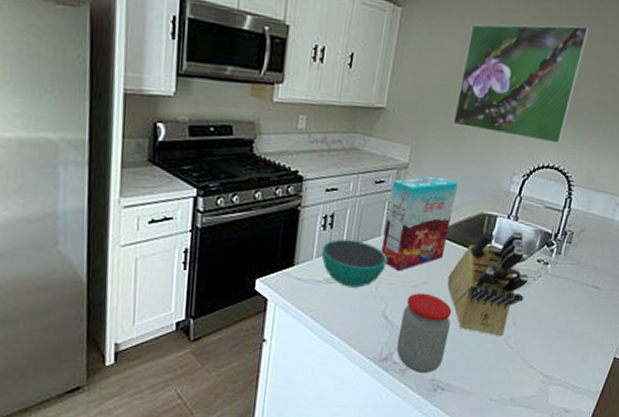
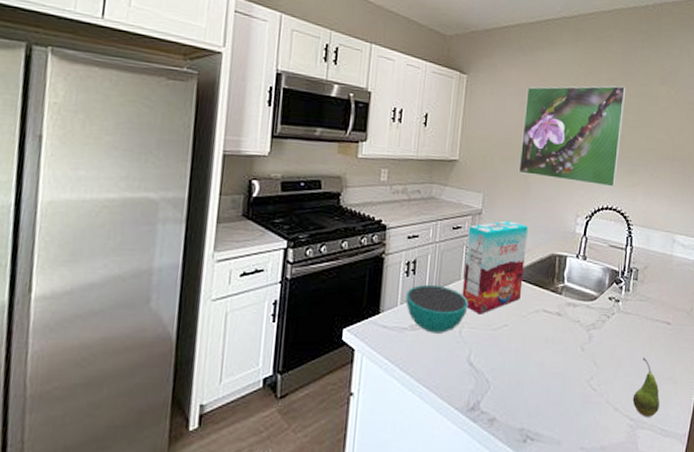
jar: present [396,292,452,374] -> none [483,336,534,423]
knife block: present [447,230,529,337] -> none [526,269,603,379]
fruit: none [548,320,578,375] -> present [632,358,660,417]

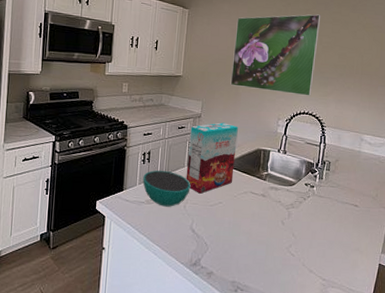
fruit: present [632,358,660,417] -> none [325,232,348,279]

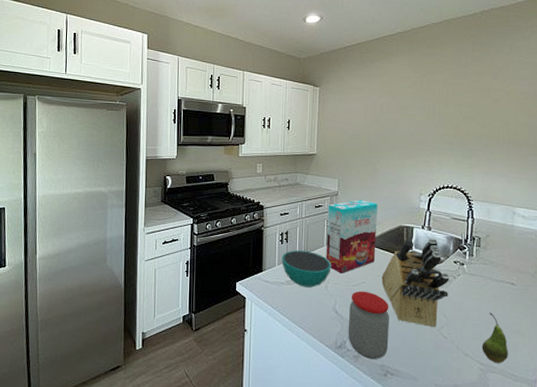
jar: none [203,210,243,277] -> present [348,291,389,360]
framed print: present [230,14,321,96] -> none [367,84,459,169]
knife block: none [237,161,300,246] -> present [381,238,450,328]
fruit: none [325,232,348,279] -> present [482,312,508,363]

